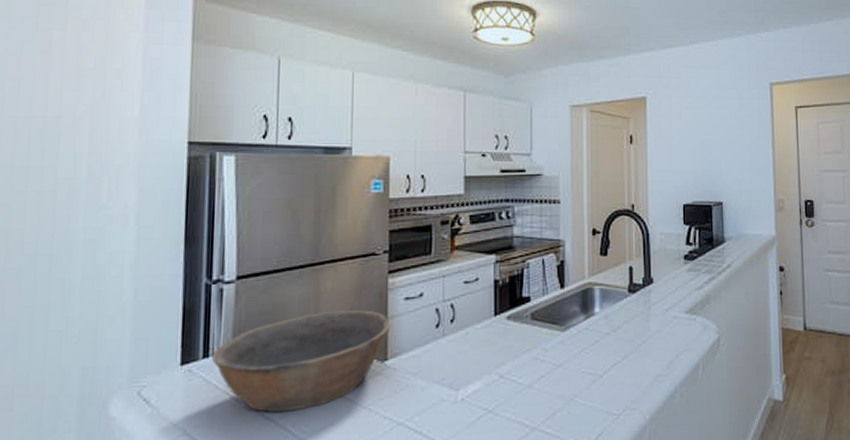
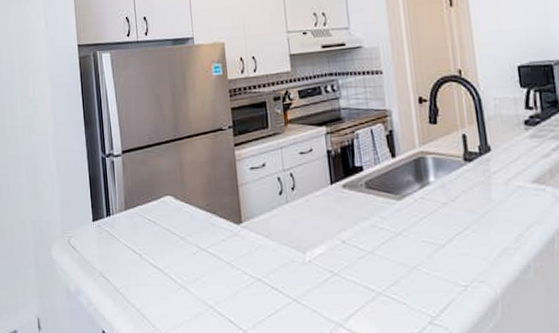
bowl: present [212,310,391,413] -> none [112,178,242,263]

